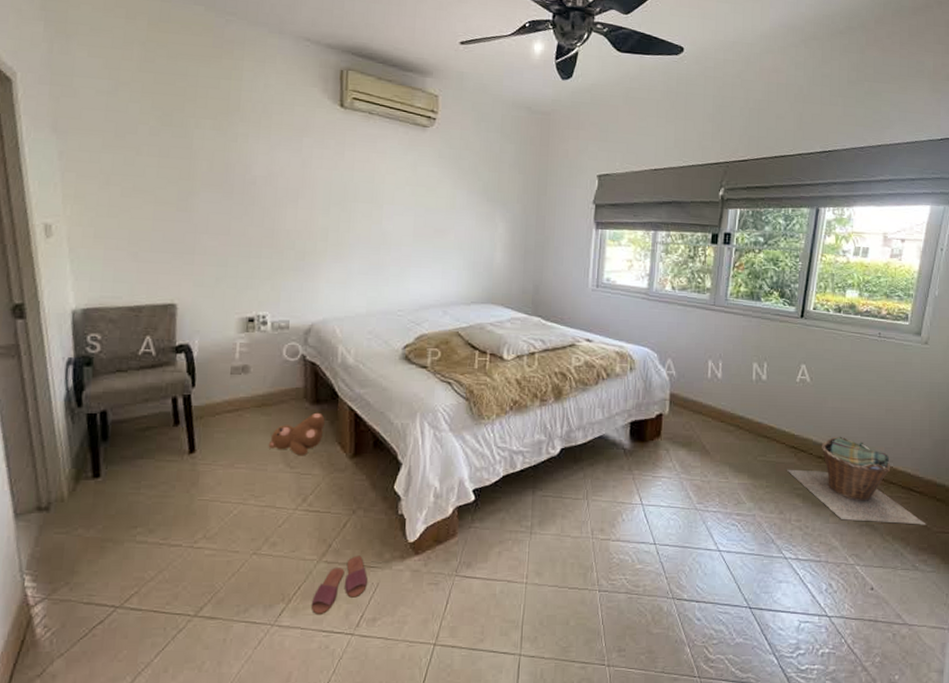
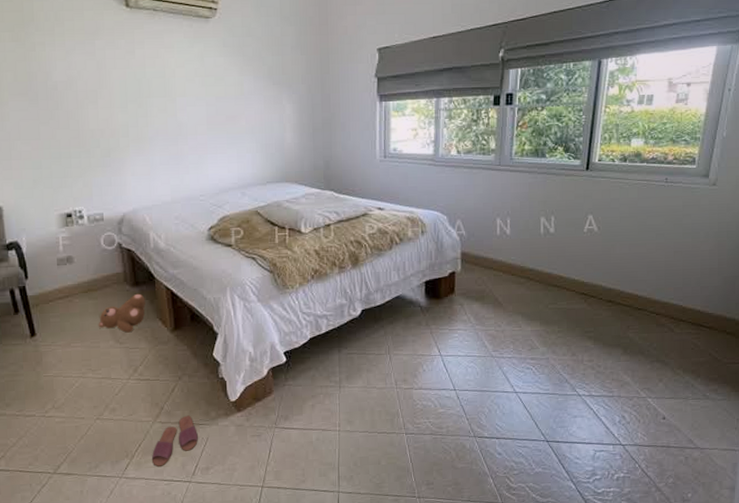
laundry basket: present [787,436,926,525] -> none [578,280,717,358]

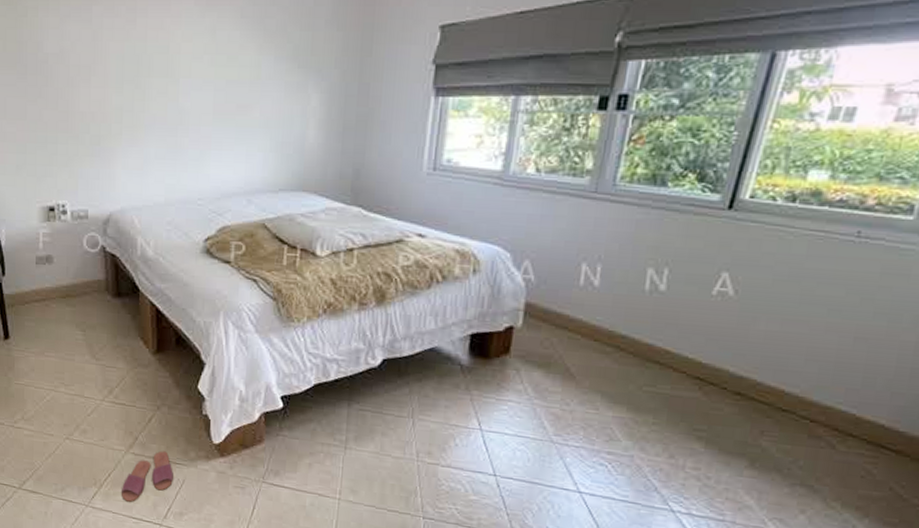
teddy bear: present [98,293,145,333] -> none [74,305,127,349]

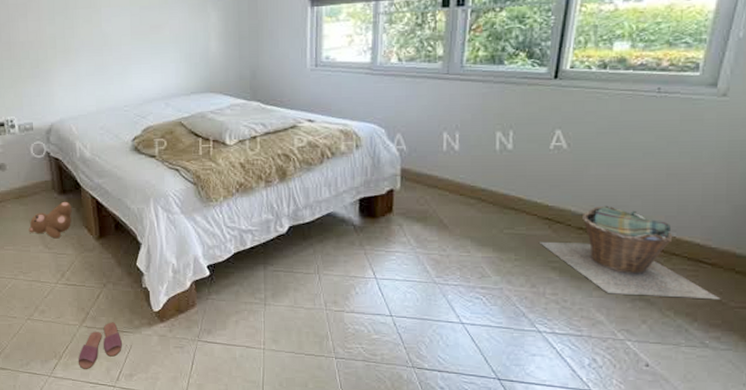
teddy bear: none [74,305,127,349] -> present [28,201,72,239]
laundry basket: none [685,368,902,495] -> present [540,205,721,300]

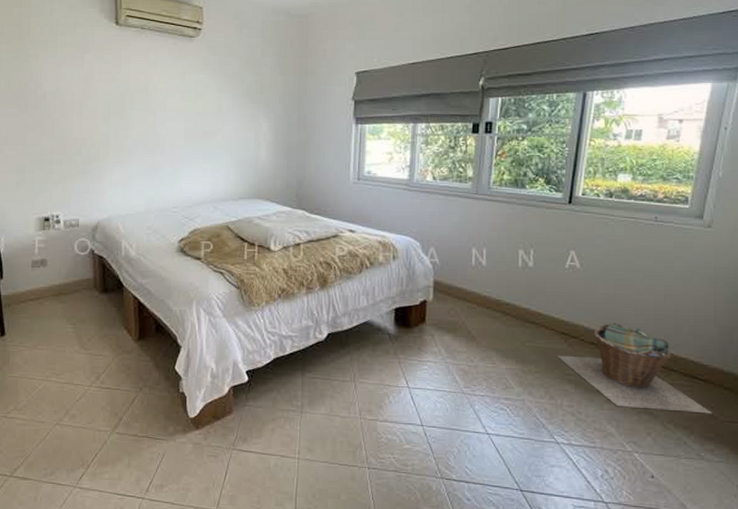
teddy bear: present [28,201,72,239] -> none [65,300,113,339]
slippers: present [79,322,122,369] -> none [107,428,154,479]

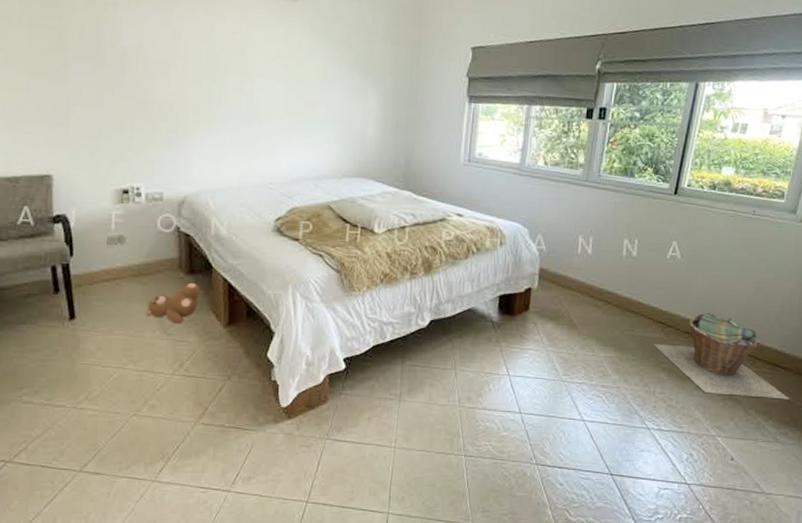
teddy bear: none [65,300,113,339] -> present [145,282,200,324]

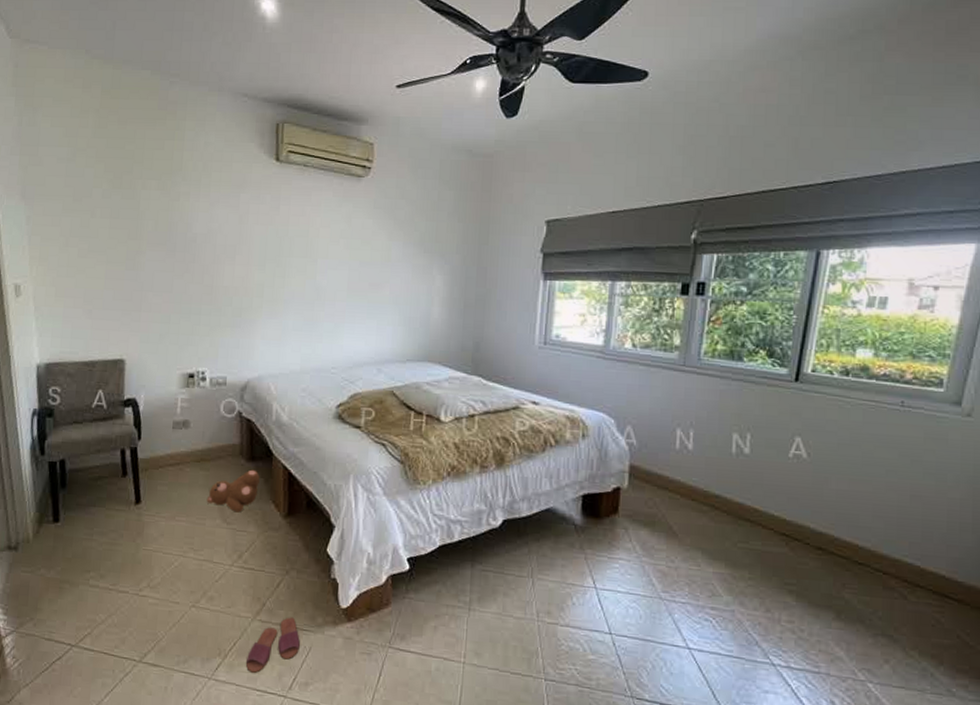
slippers: none [190,418,242,472] -> present [246,617,300,673]
laundry basket: present [653,312,790,400] -> none [776,524,968,642]

